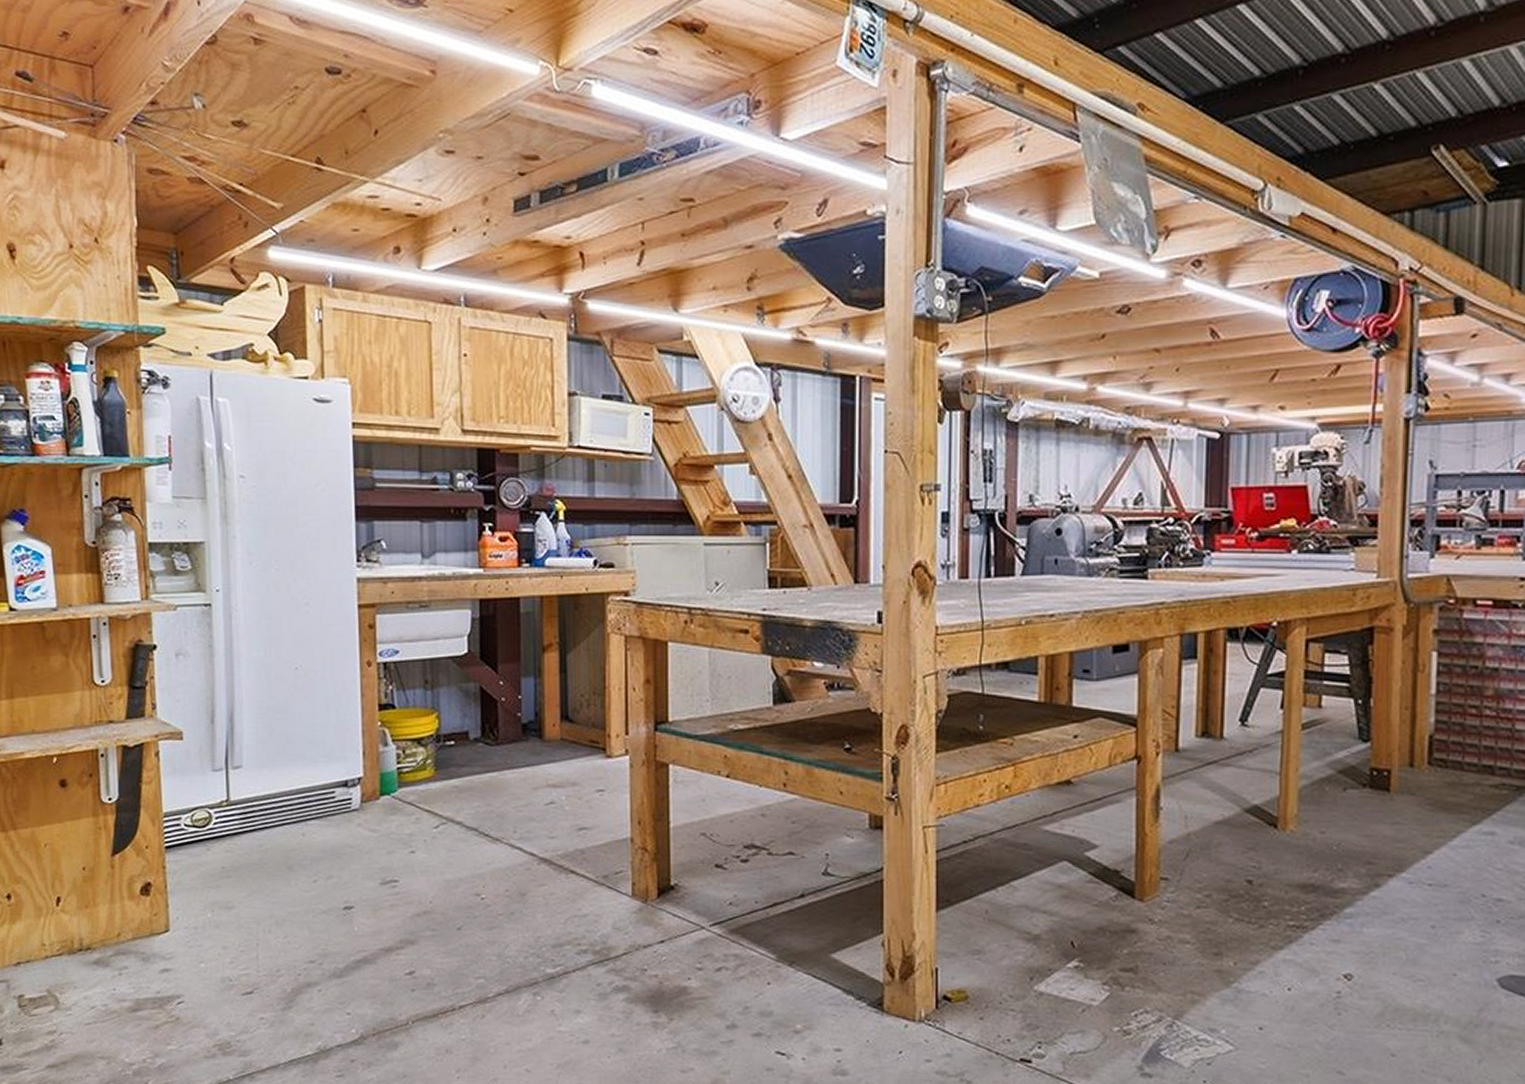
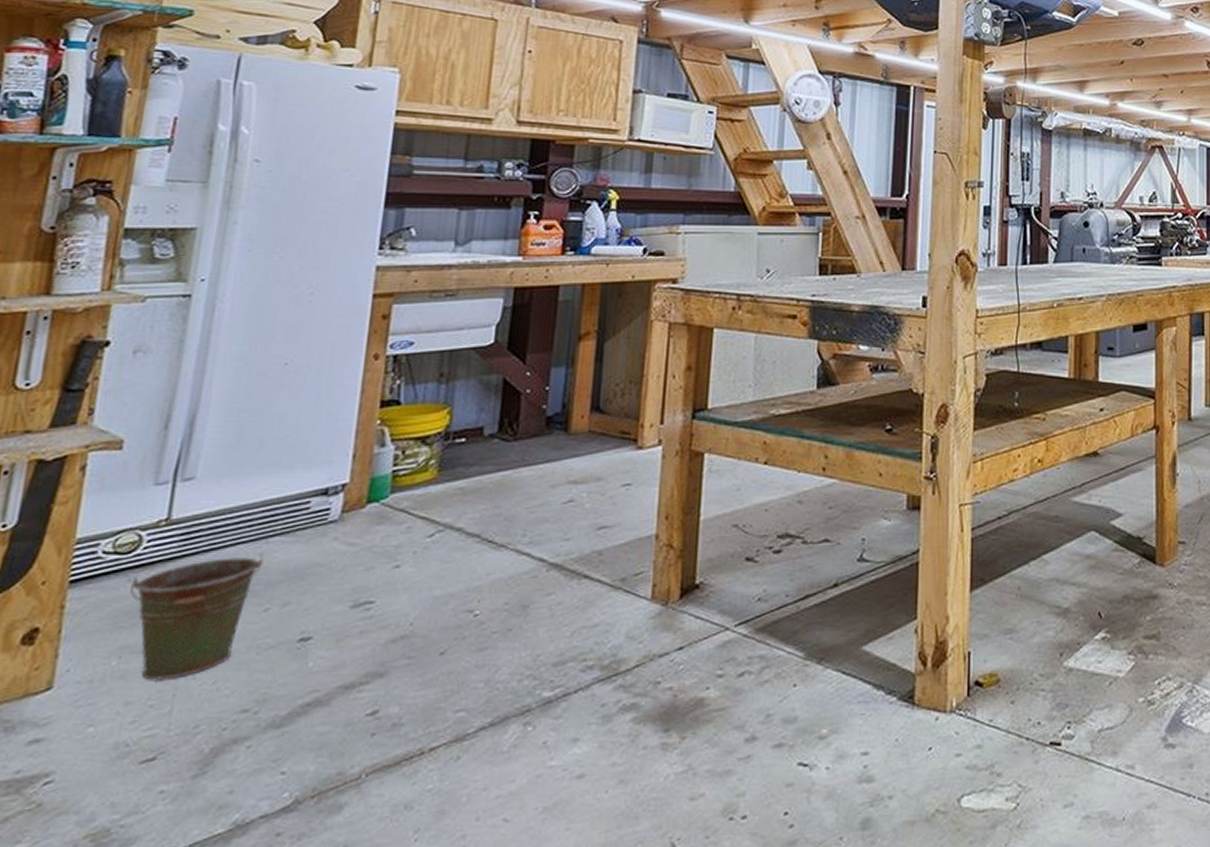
bucket: none [210,836,306,932] -> present [130,557,264,680]

